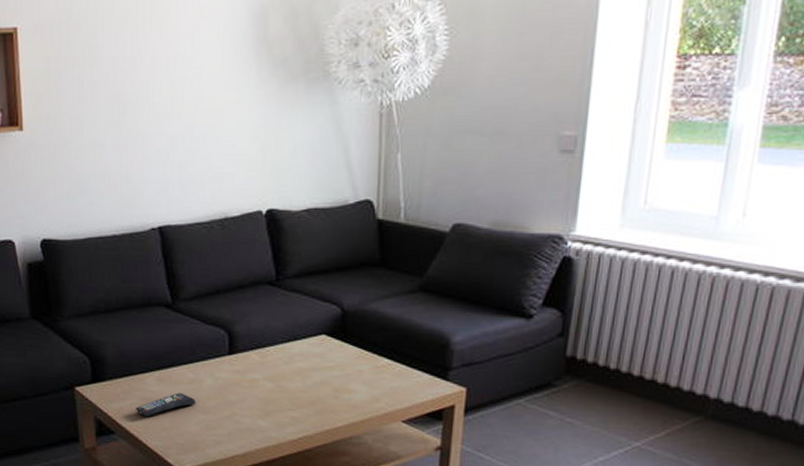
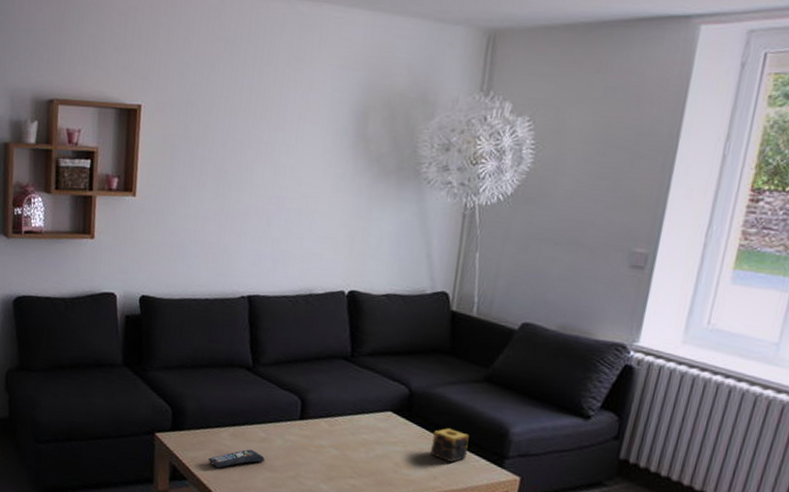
candle: none [371,345,409,381] -> present [431,428,469,463]

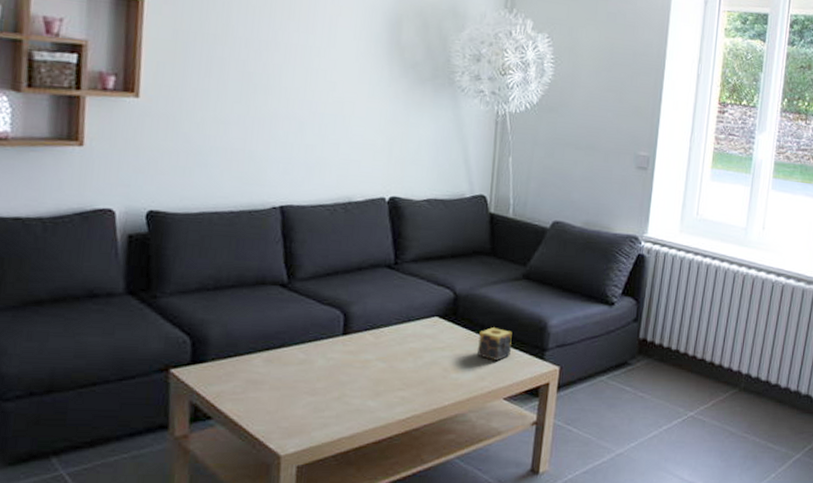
remote control: present [208,449,265,468] -> none [237,374,305,399]

